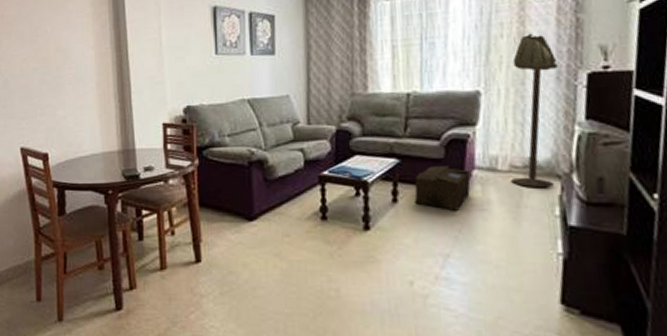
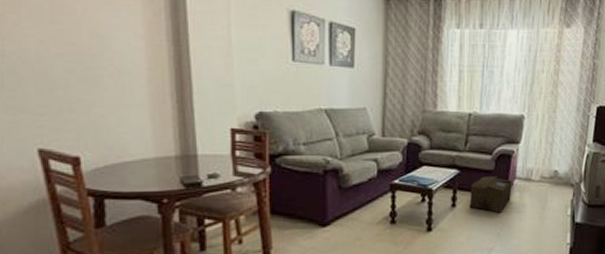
floor lamp: present [511,33,558,188] -> none [541,71,579,194]

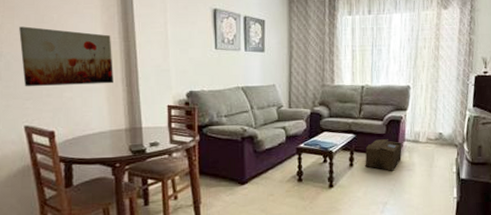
wall art: none [28,18,159,99] -> present [19,26,113,87]

